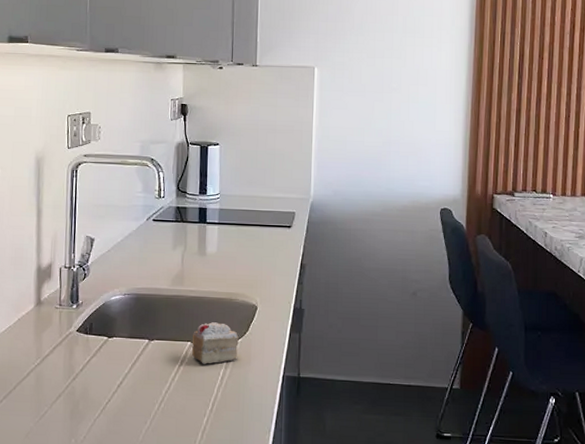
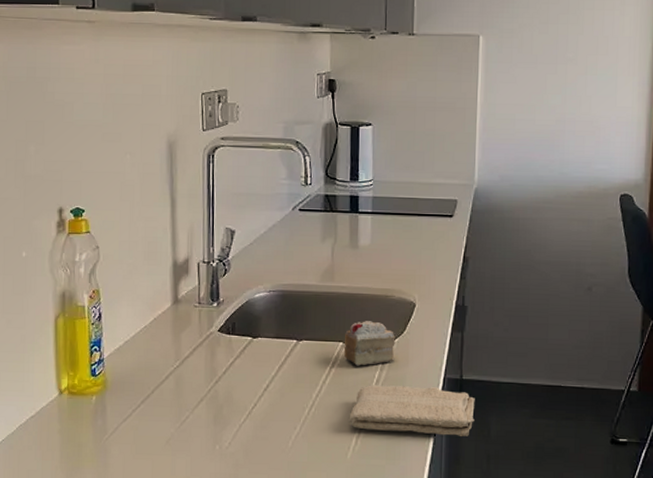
washcloth: none [195,382,312,432] -> present [349,385,475,437]

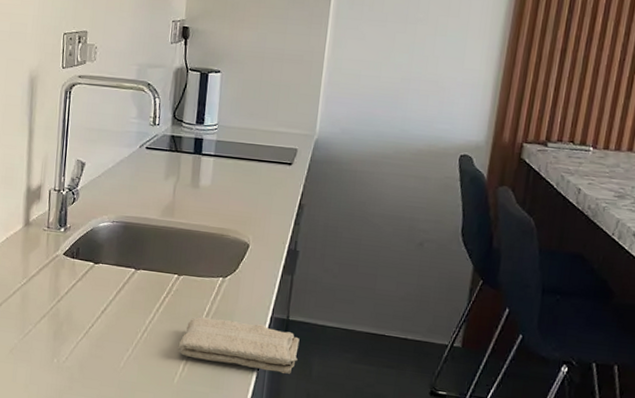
cake slice: present [343,321,395,366] -> none [178,256,228,299]

